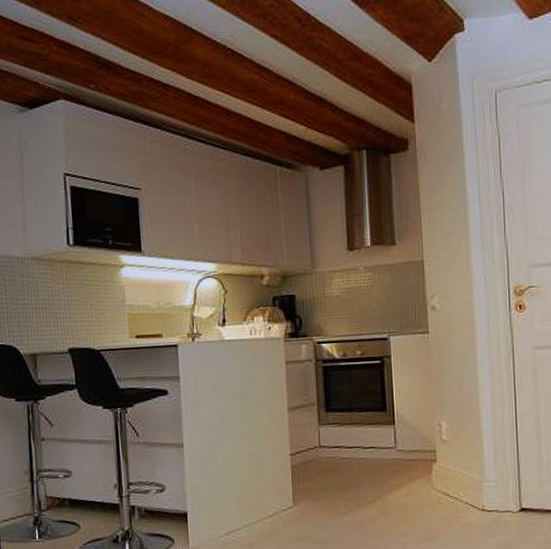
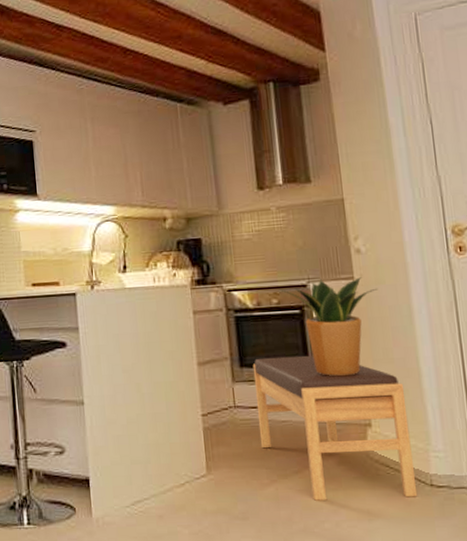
bench: none [337,400,471,526] -> present [252,355,418,501]
potted plant: none [365,331,449,420] -> present [282,277,378,377]

